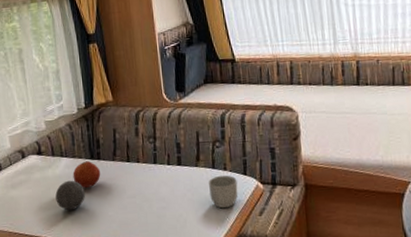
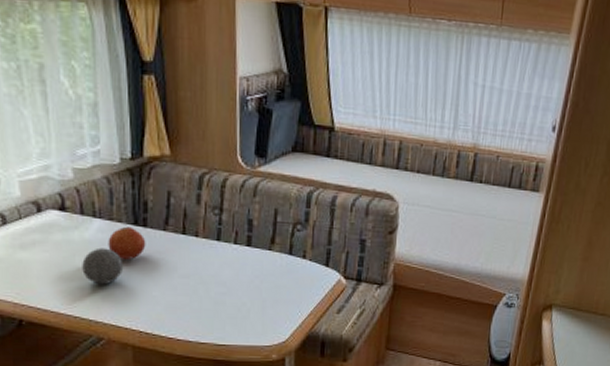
mug: present [209,175,238,209] -> none [282,263,317,302]

